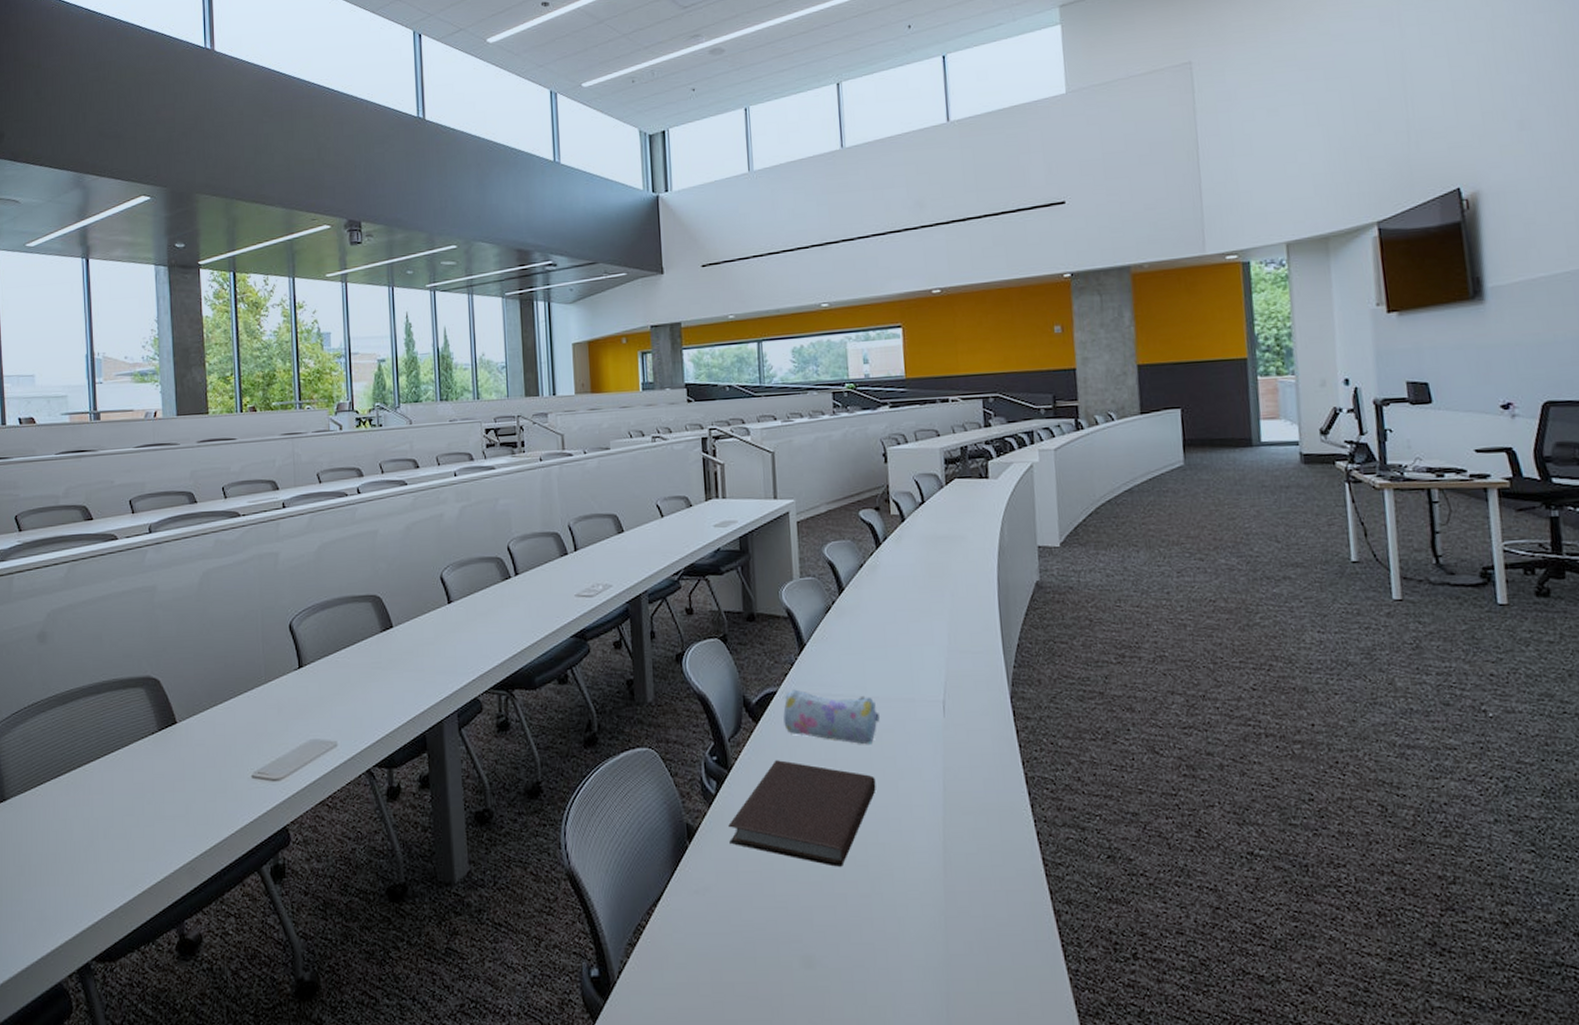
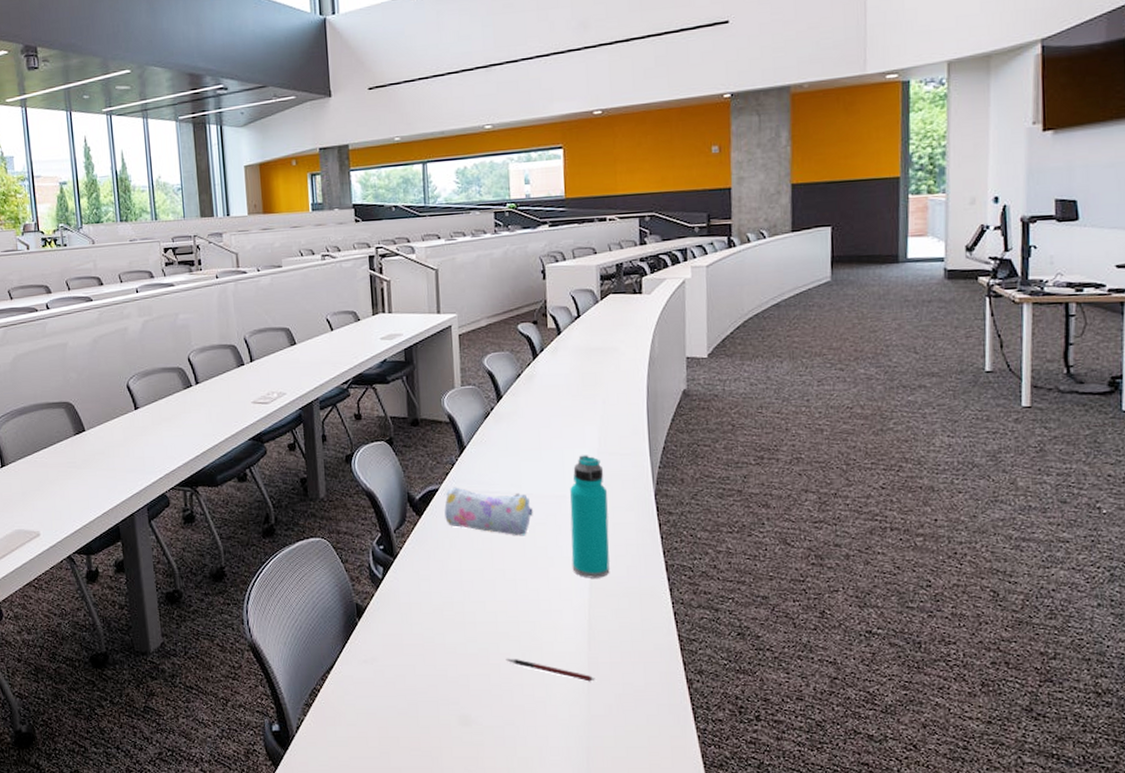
notebook: present [728,760,876,867] -> none [394,549,529,641]
pen: none [853,886,953,914] -> present [505,658,596,682]
water bottle: none [919,653,965,793] -> present [569,455,610,578]

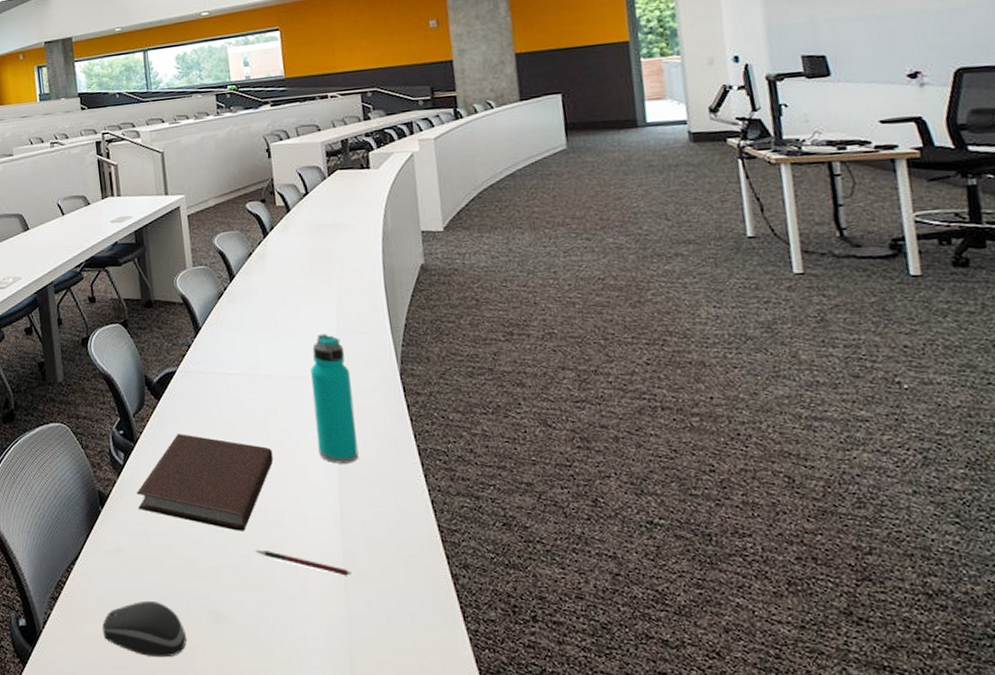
computer mouse: none [354,706,435,758] -> present [102,600,187,658]
notebook: none [394,549,529,641] -> present [137,434,274,531]
pencil case: present [444,487,533,536] -> none [183,369,274,420]

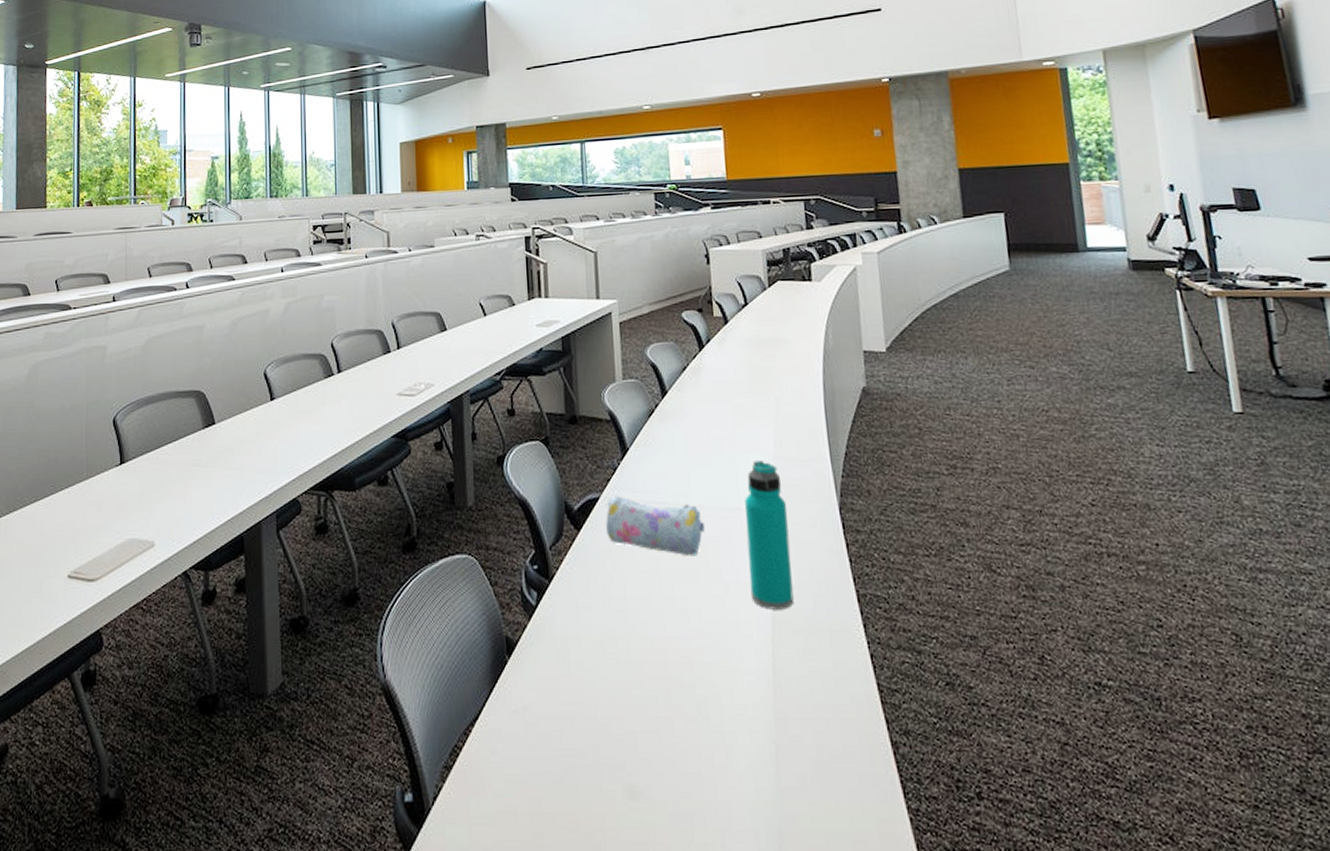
computer mouse: present [102,600,187,658] -> none [501,771,597,842]
notebook: present [137,434,274,531] -> none [549,571,702,688]
pencil case: none [183,369,274,420] -> present [606,496,705,556]
pen: present [255,549,353,576] -> none [678,710,785,743]

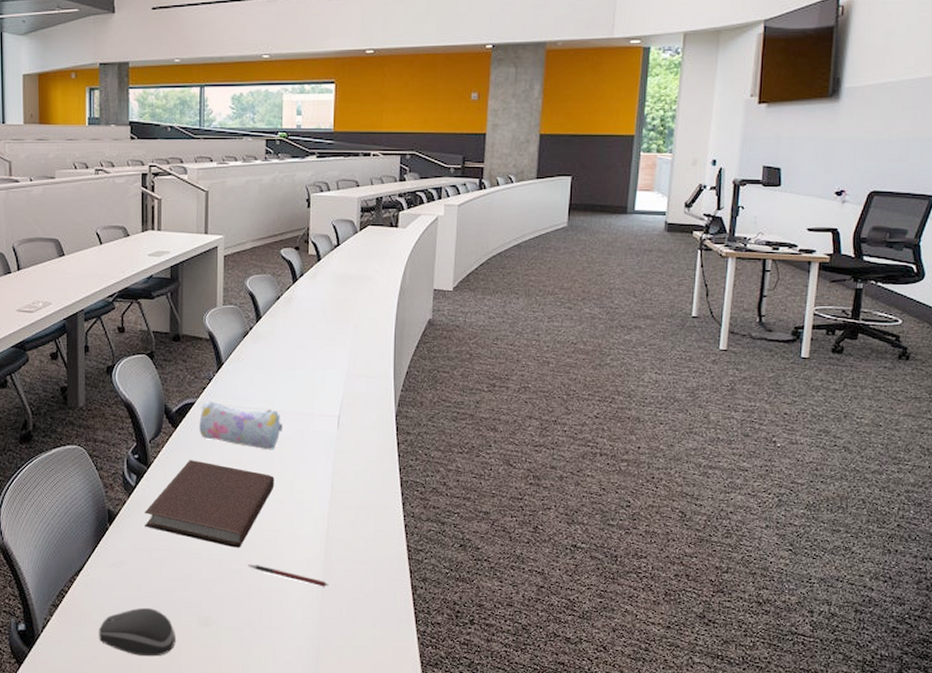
computer mouse: none [501,771,597,842] -> present [99,607,175,657]
notebook: none [549,571,702,688] -> present [145,460,274,548]
pen: none [678,710,785,743] -> present [247,564,329,587]
water bottle: present [745,460,794,610] -> none [315,376,353,491]

